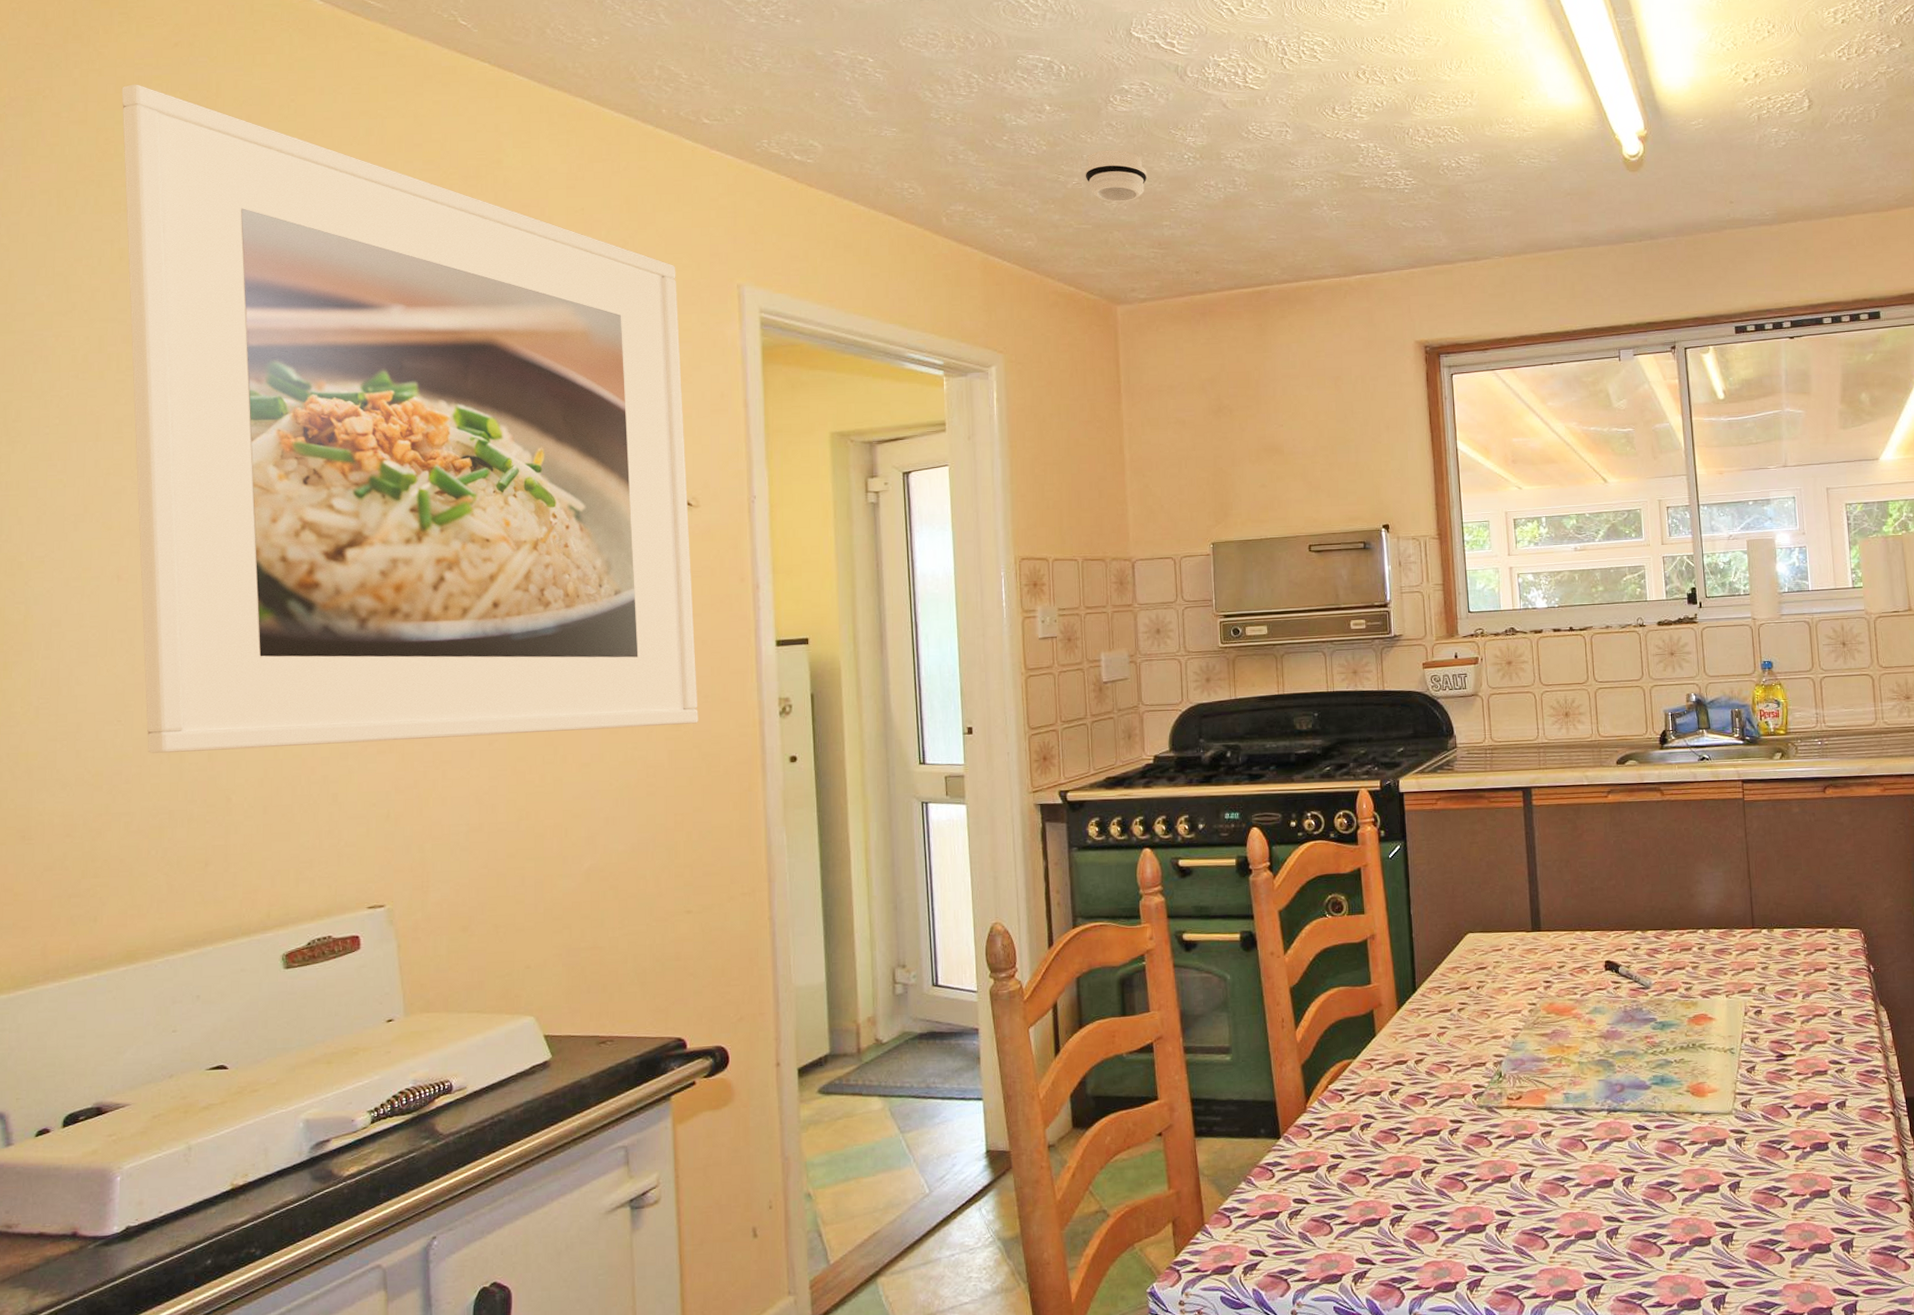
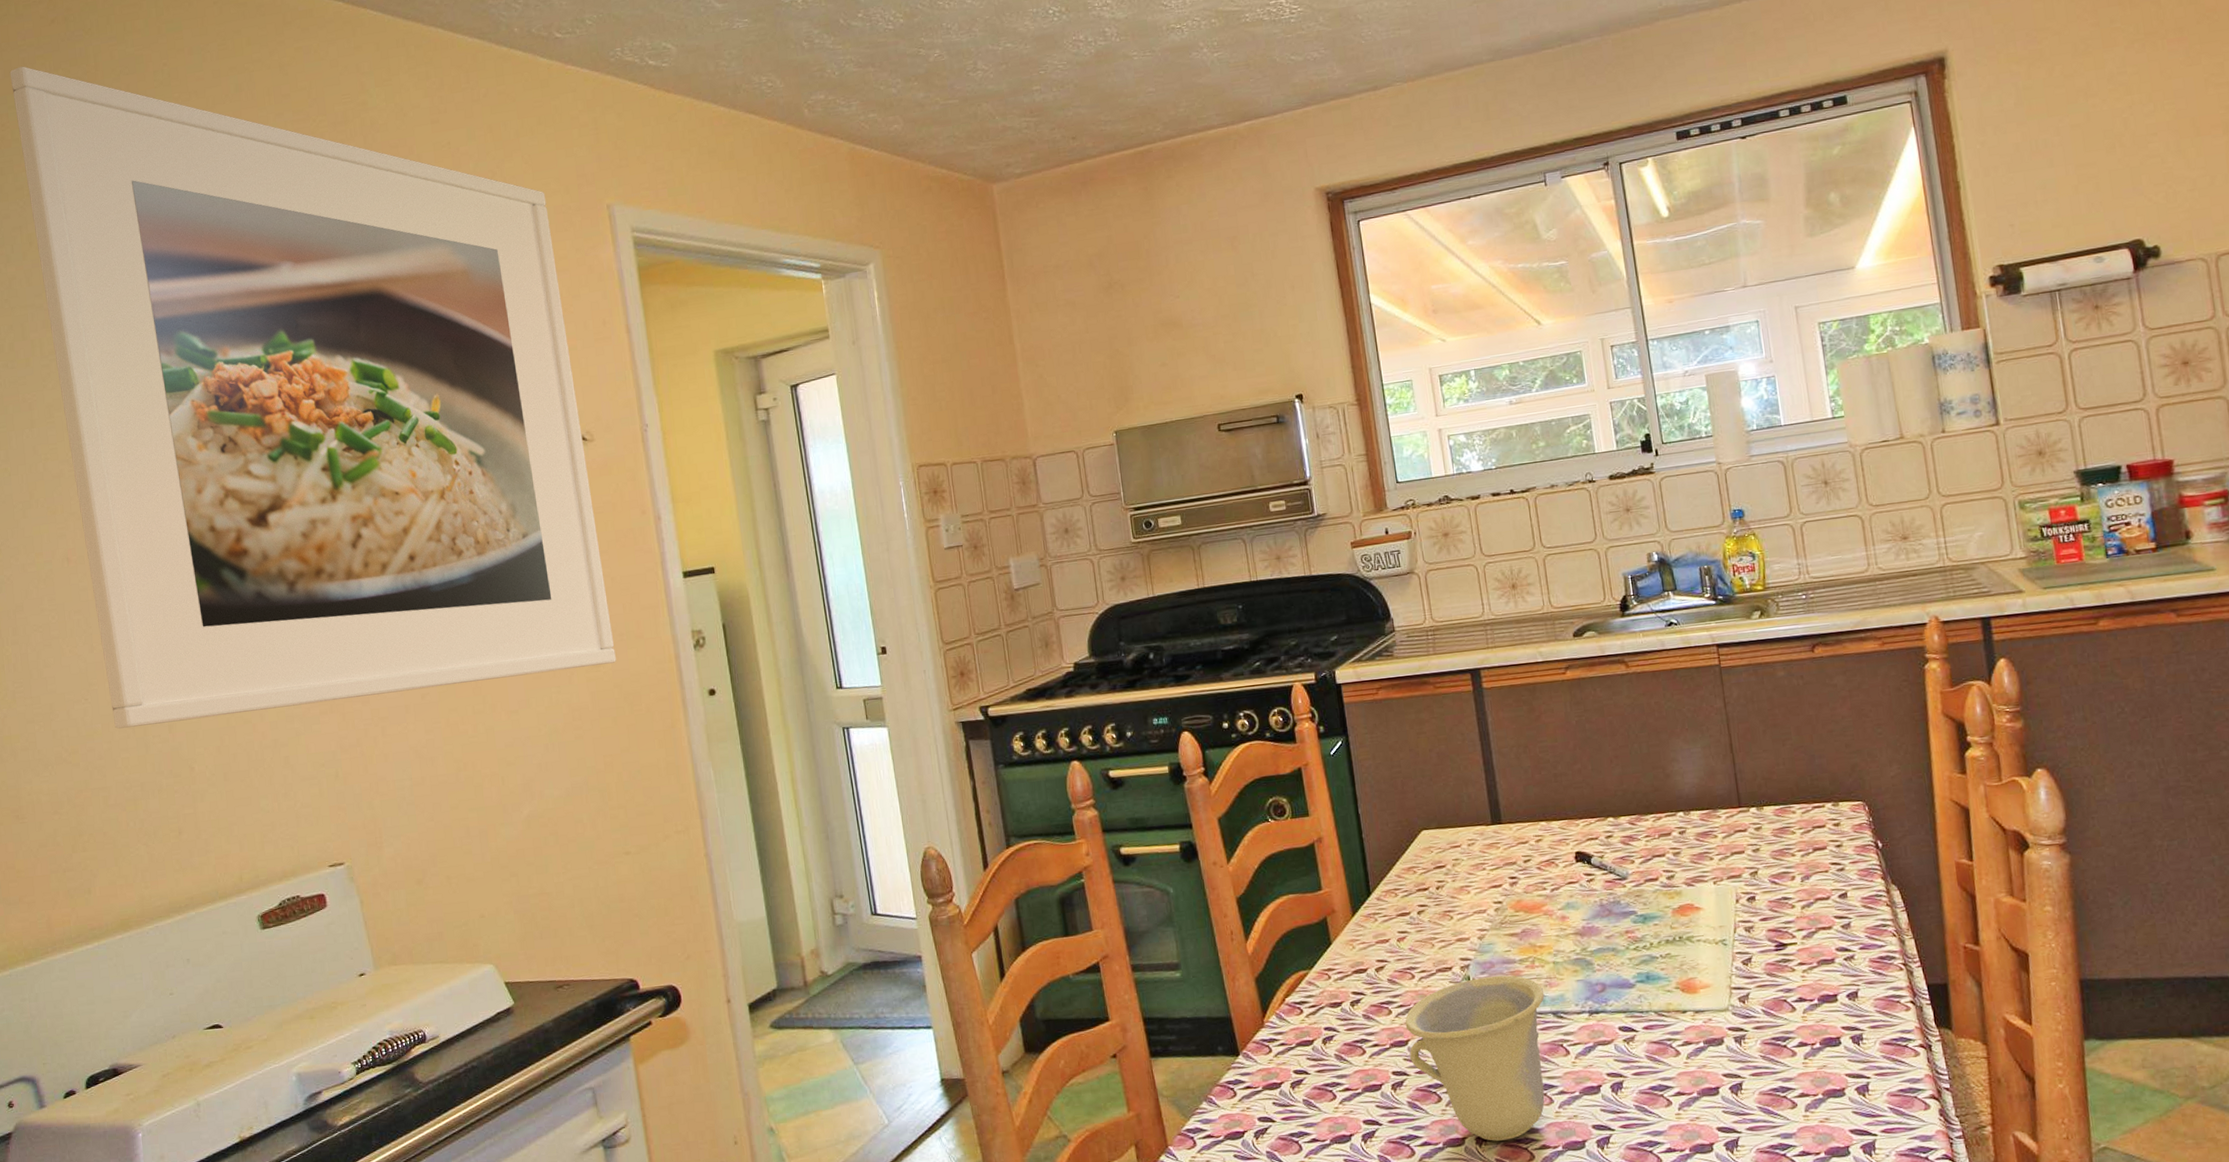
smoke detector: present [1085,150,1148,203] -> none [945,13,1012,71]
cup: none [1438,1072,1569,1229] -> present [1405,975,1545,1141]

